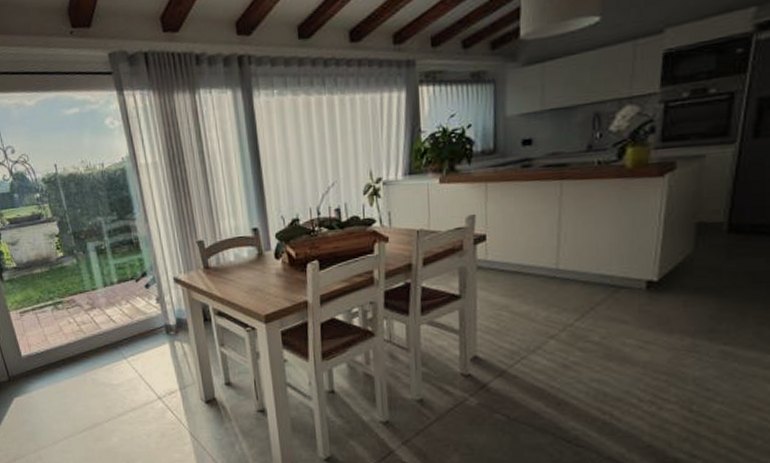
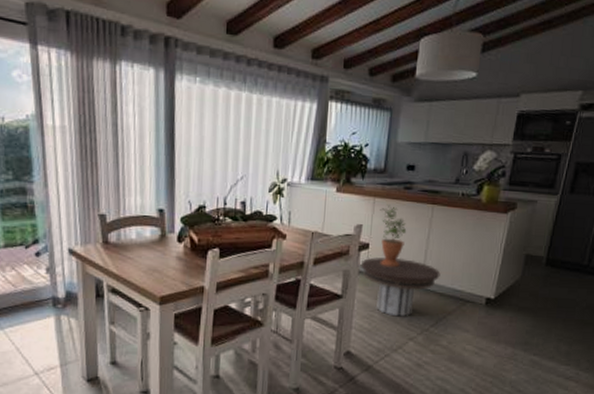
side table: none [479,246,581,313] -> present [361,257,441,317]
potted plant: none [494,188,531,258] -> present [380,204,407,268]

